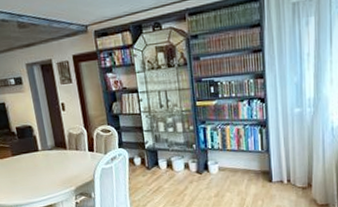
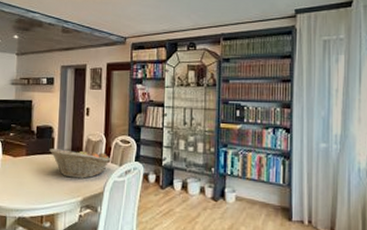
fruit basket: none [34,141,96,171] -> present [49,148,111,179]

